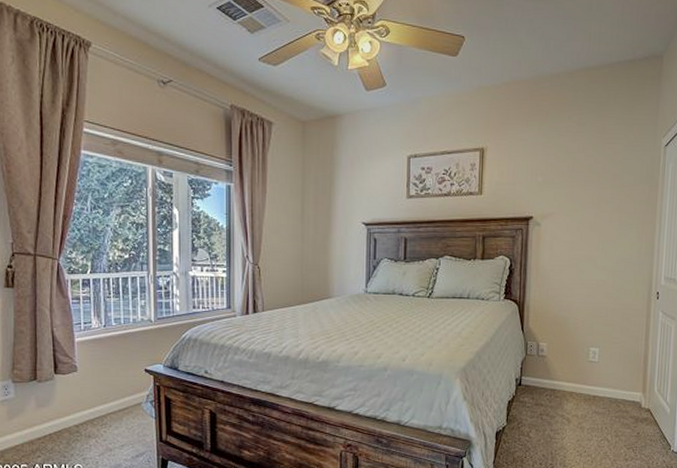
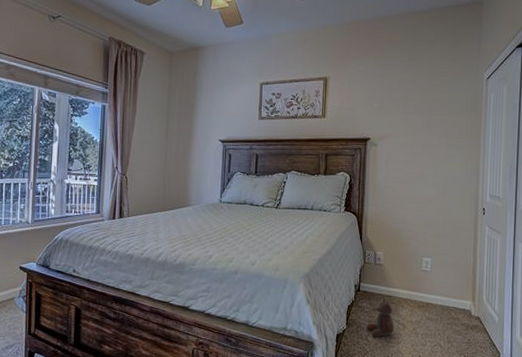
stuffed bear: none [528,390,558,433] -> present [367,297,394,337]

